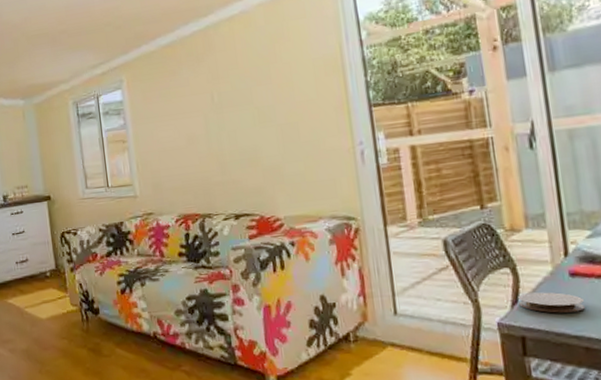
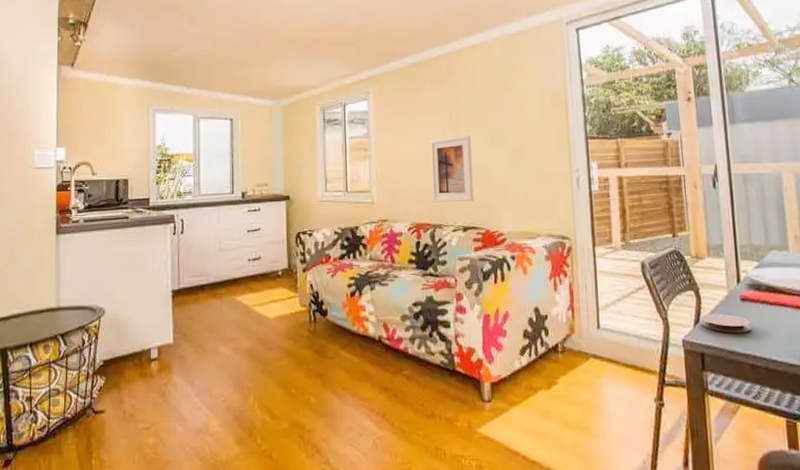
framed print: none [191,115,244,191] -> present [429,134,474,202]

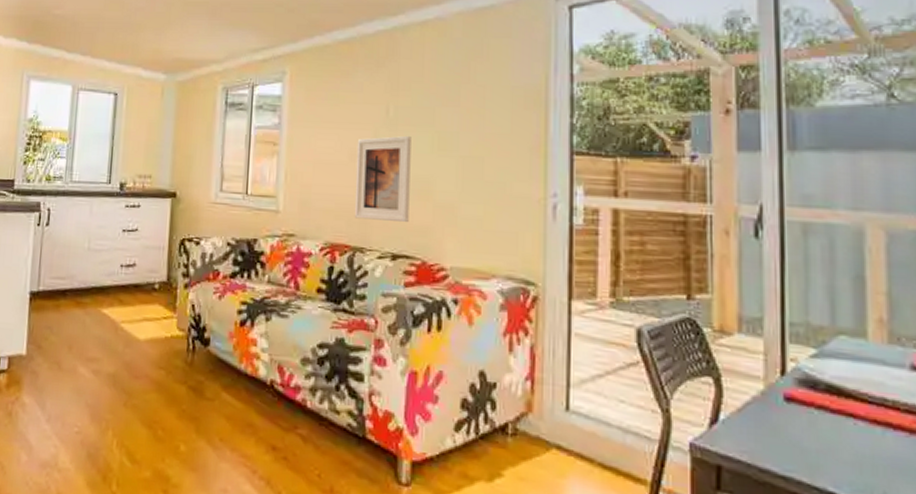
coaster: present [699,313,752,333] -> none [718,412,798,447]

